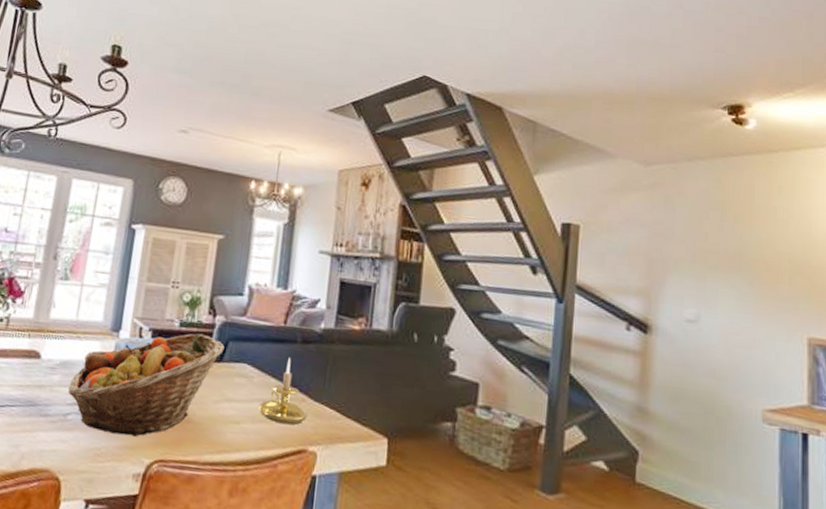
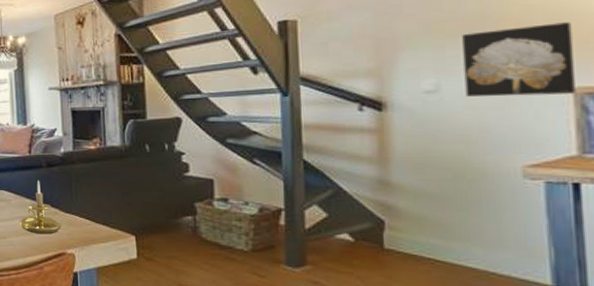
wall art: none [720,268,810,344] -> present [462,22,575,97]

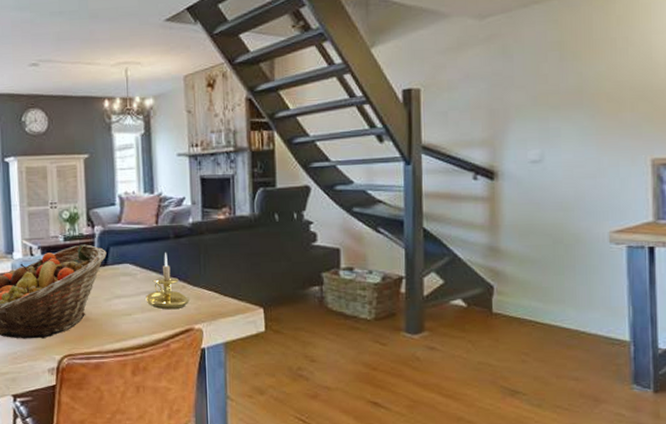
wall art: present [462,22,575,97] -> none [563,98,653,167]

